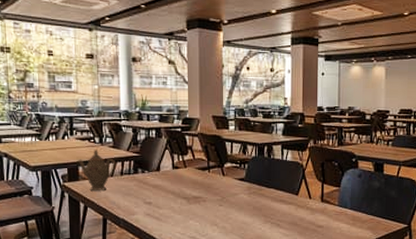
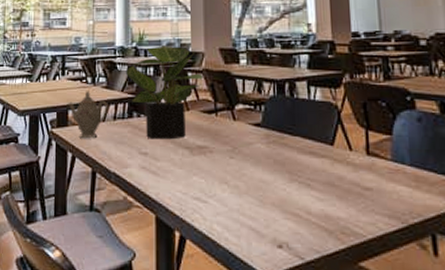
potted plant: none [130,111,199,192] -> present [125,45,204,140]

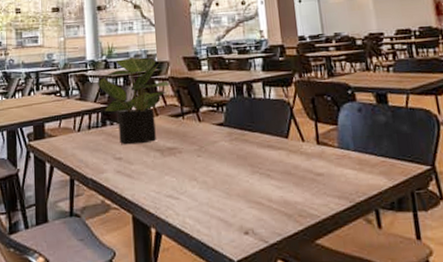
teapot: present [68,91,108,138] -> none [44,104,83,148]

